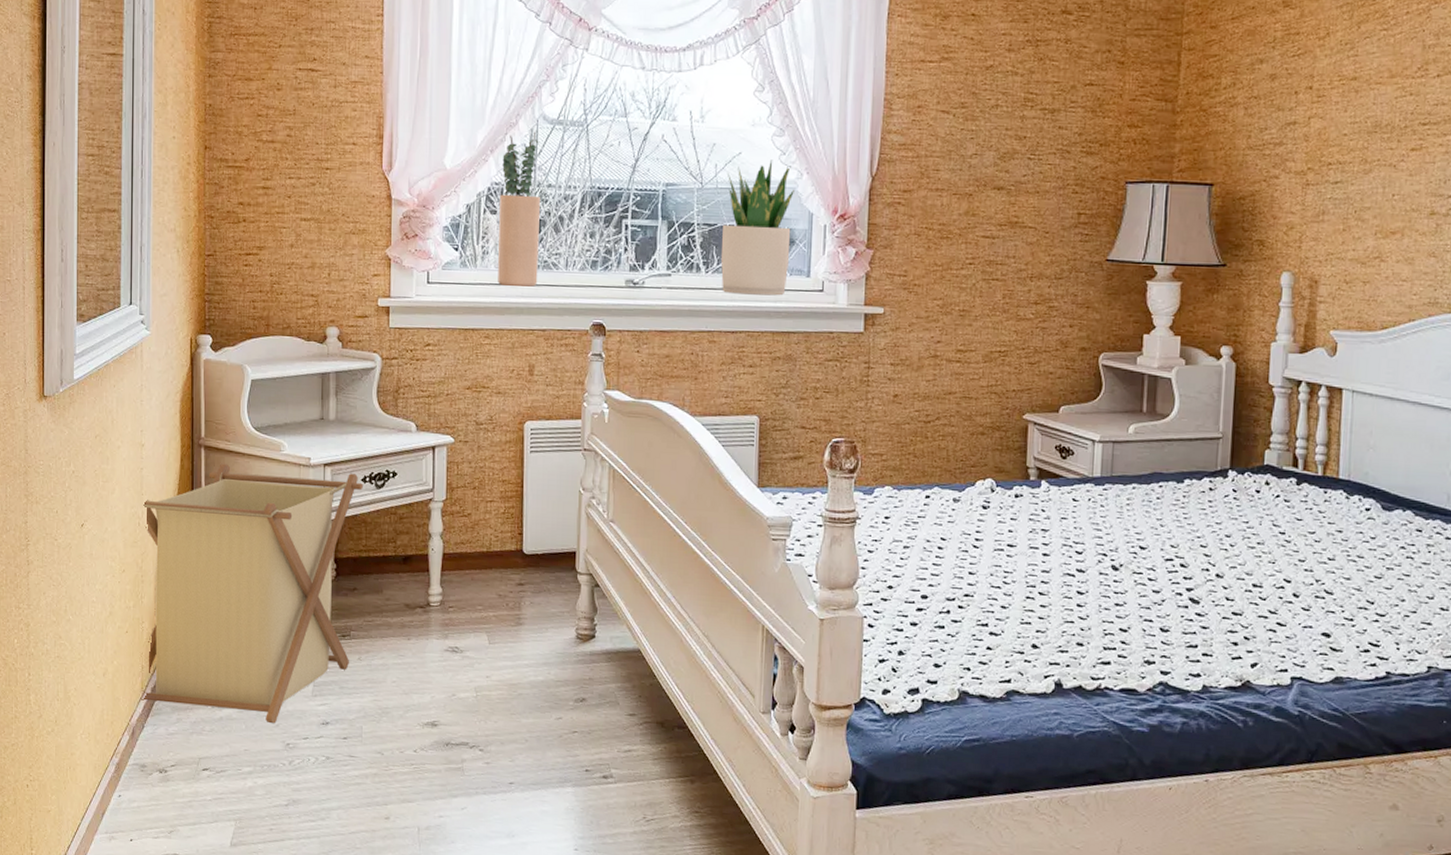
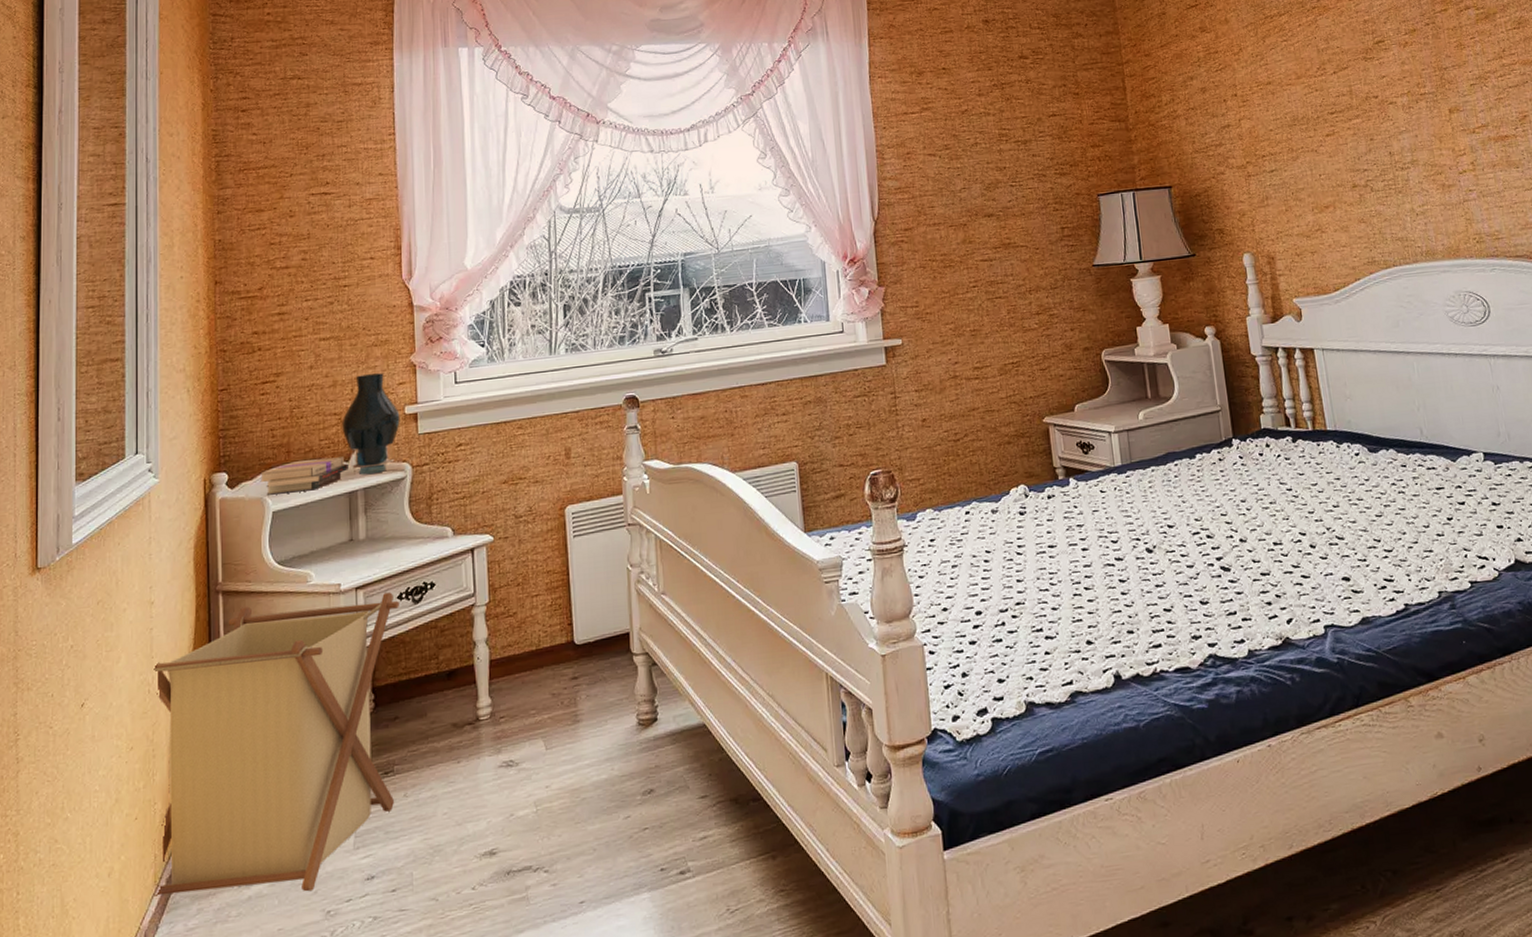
books: none [241,335,322,366] -> present [260,457,348,495]
vase: none [318,261,373,360] -> present [342,373,400,476]
vase: present [498,131,540,288] -> none [523,222,567,375]
planter: present [720,159,794,296] -> none [741,218,809,348]

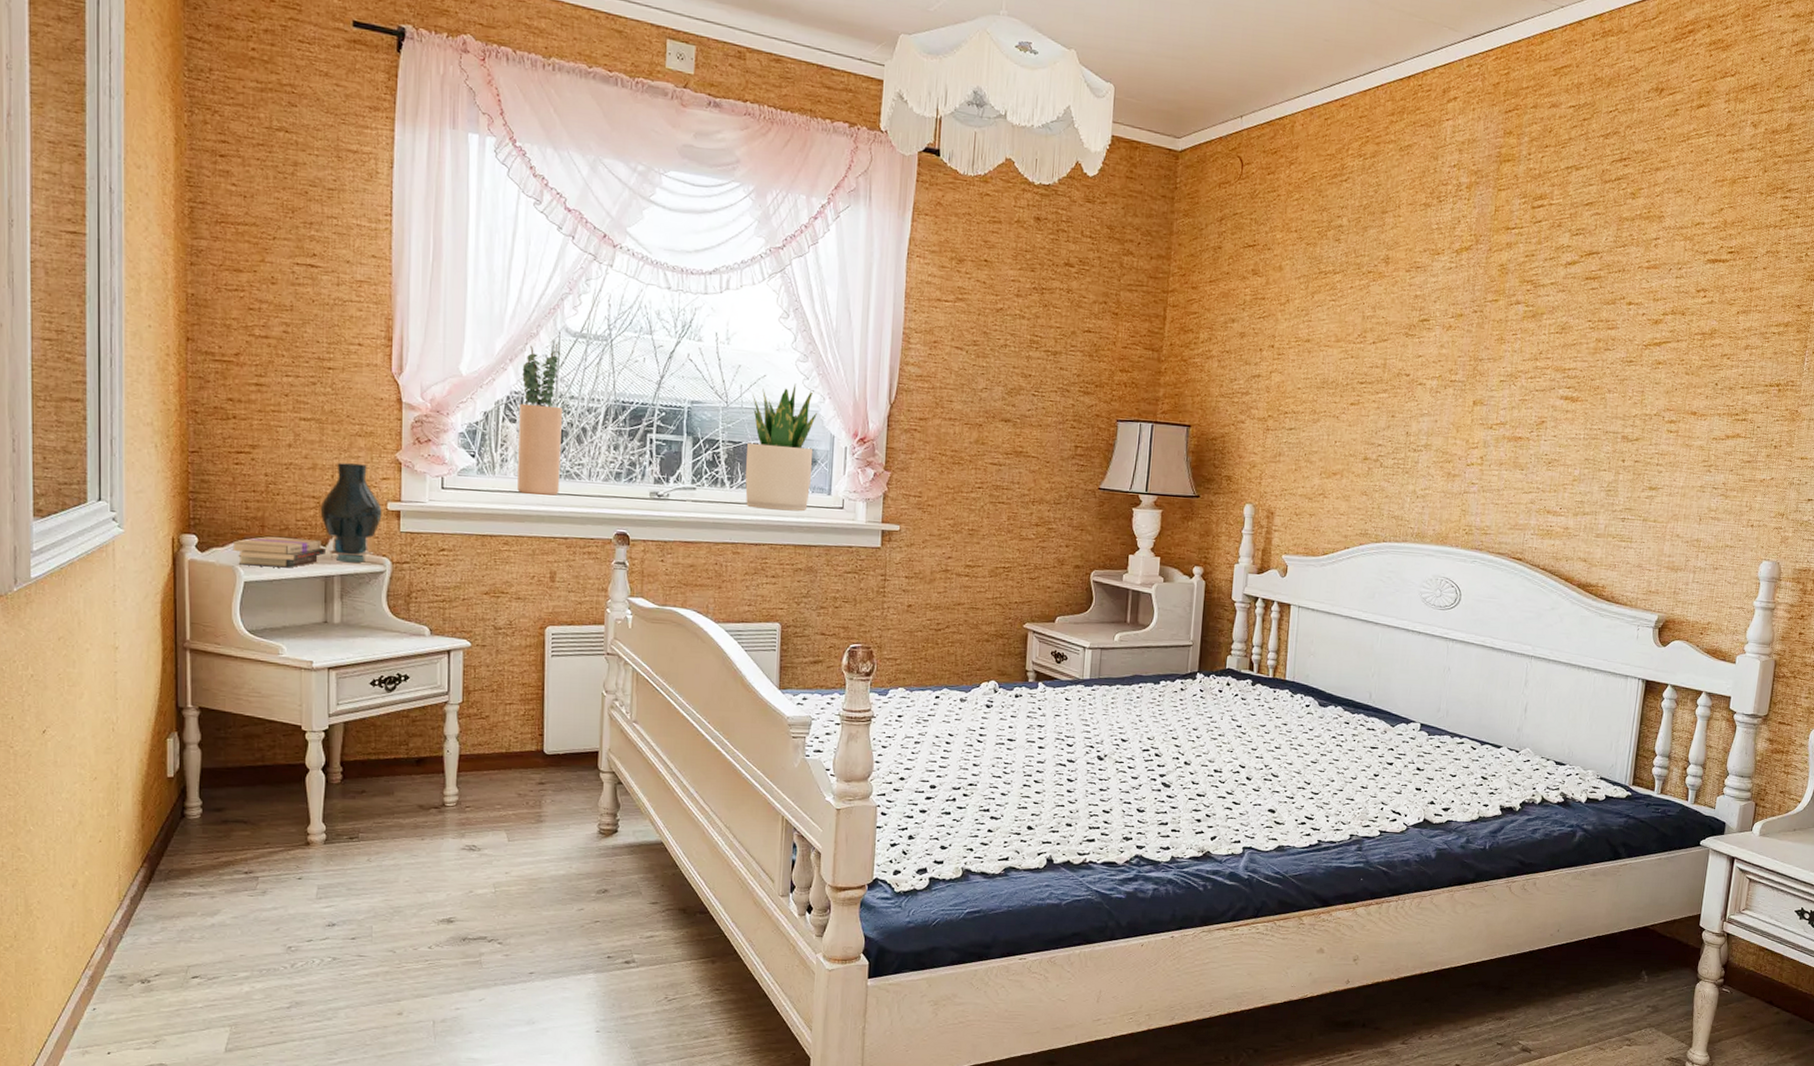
laundry basket: present [154,592,399,896] -> none [118,667,372,928]
vase: none [523,222,567,375] -> present [517,343,562,496]
planter: none [741,218,809,348] -> present [745,383,817,512]

